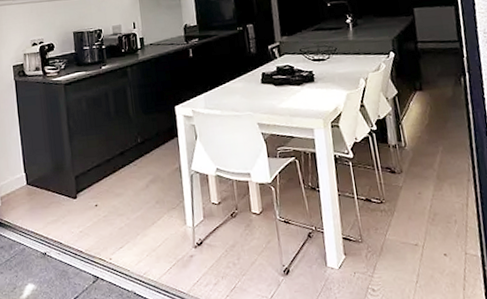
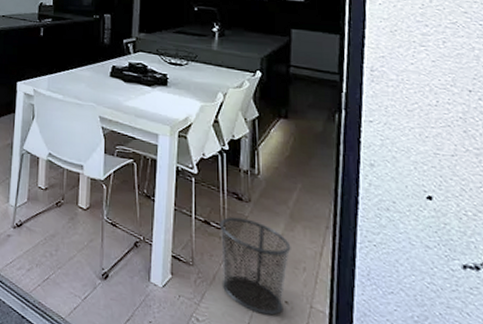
waste bin: none [379,188,444,271] -> present [219,217,291,315]

